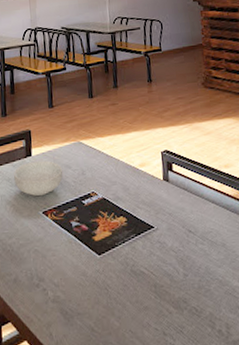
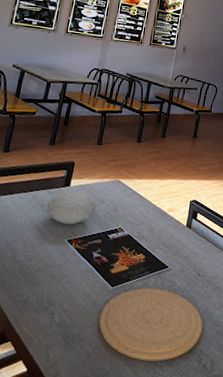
plate: none [93,251,209,332] -> present [98,287,203,361]

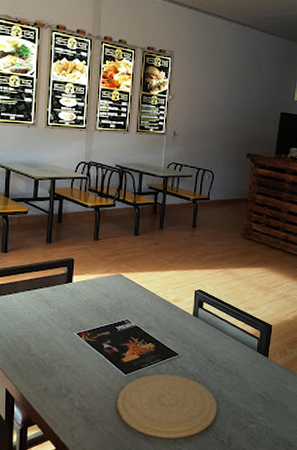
cereal bowl: present [47,191,96,225] -> none [53,287,100,320]

